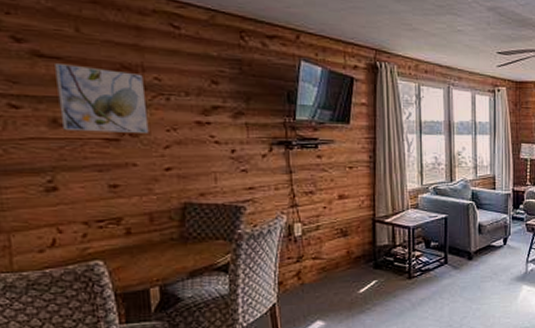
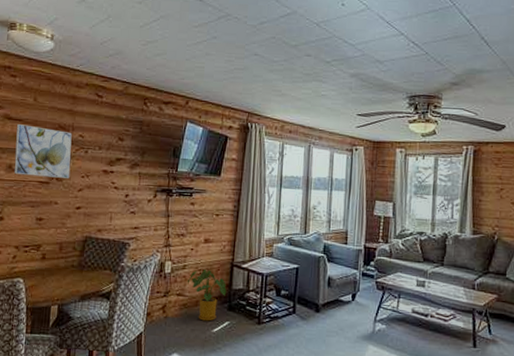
house plant: none [322,228,371,283] -> present [187,269,227,321]

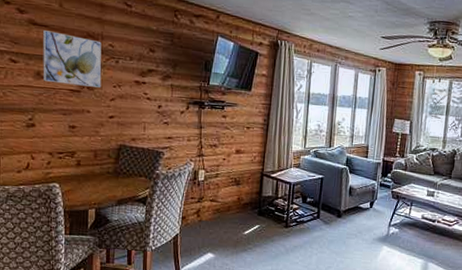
house plant: present [187,269,227,321] -> none [219,178,257,225]

